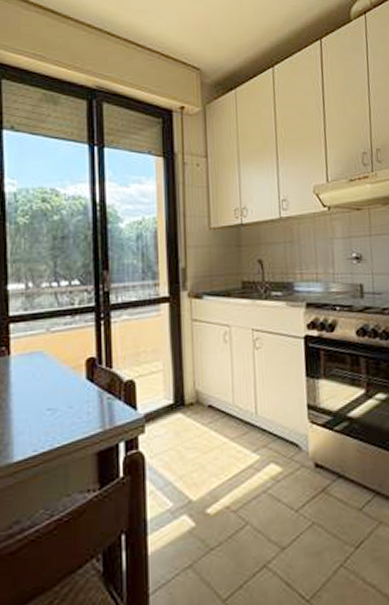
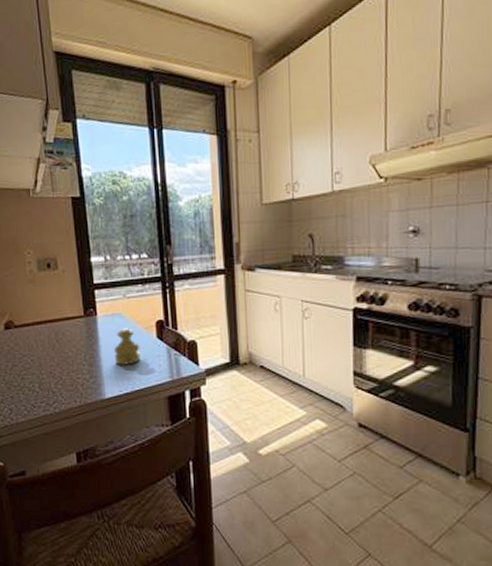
salt shaker: none [29,369,64,417] -> present [113,328,141,365]

